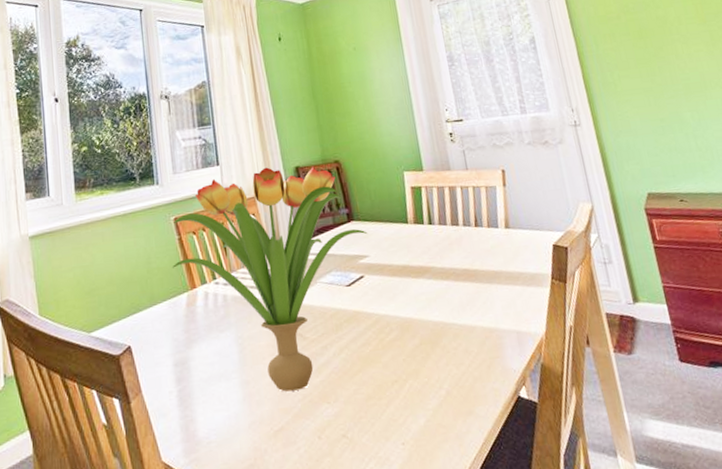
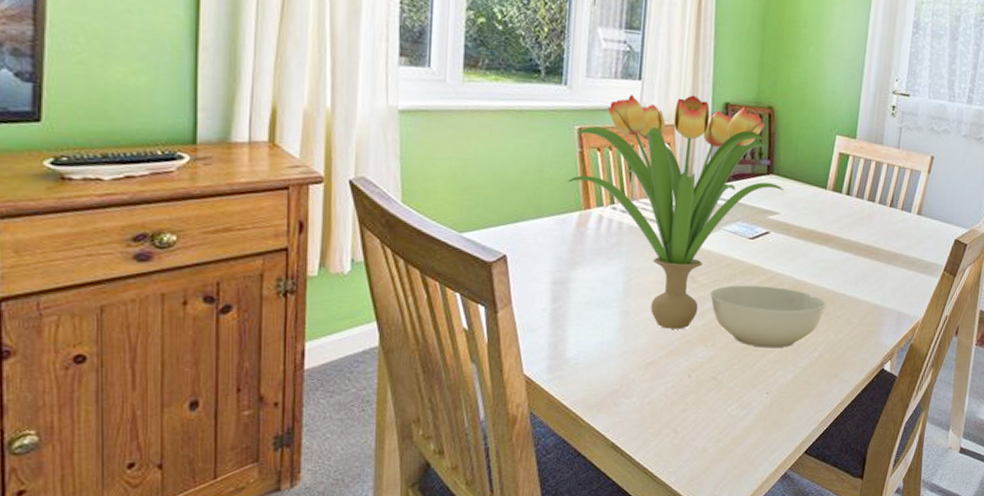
bowl: none [321,328,439,396] -> present [710,285,826,349]

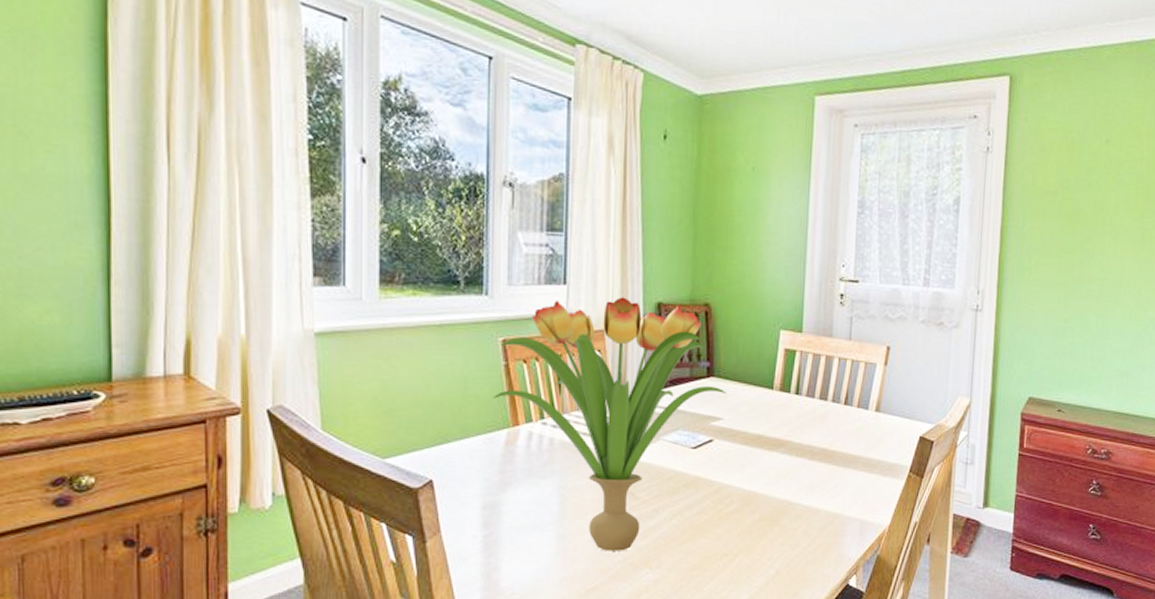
bowl: present [710,285,826,349] -> none [653,499,780,567]

